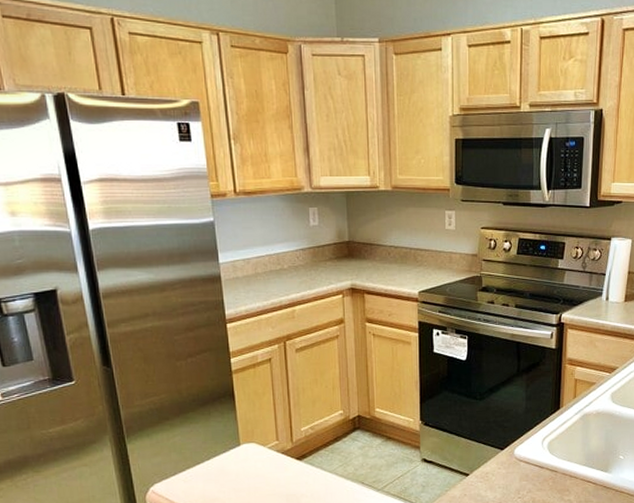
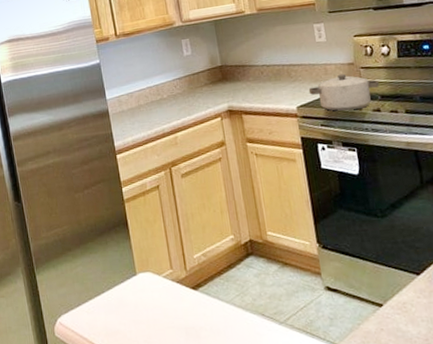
cooking pot: none [432,264,497,300] -> present [308,73,379,112]

